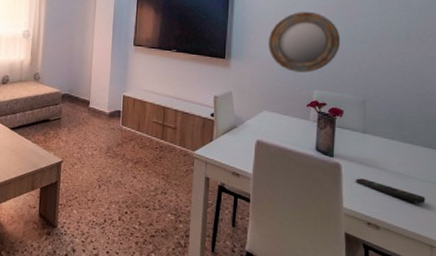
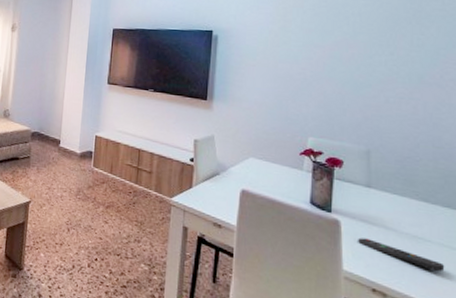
home mirror: present [267,11,341,73] -> none [255,50,340,118]

